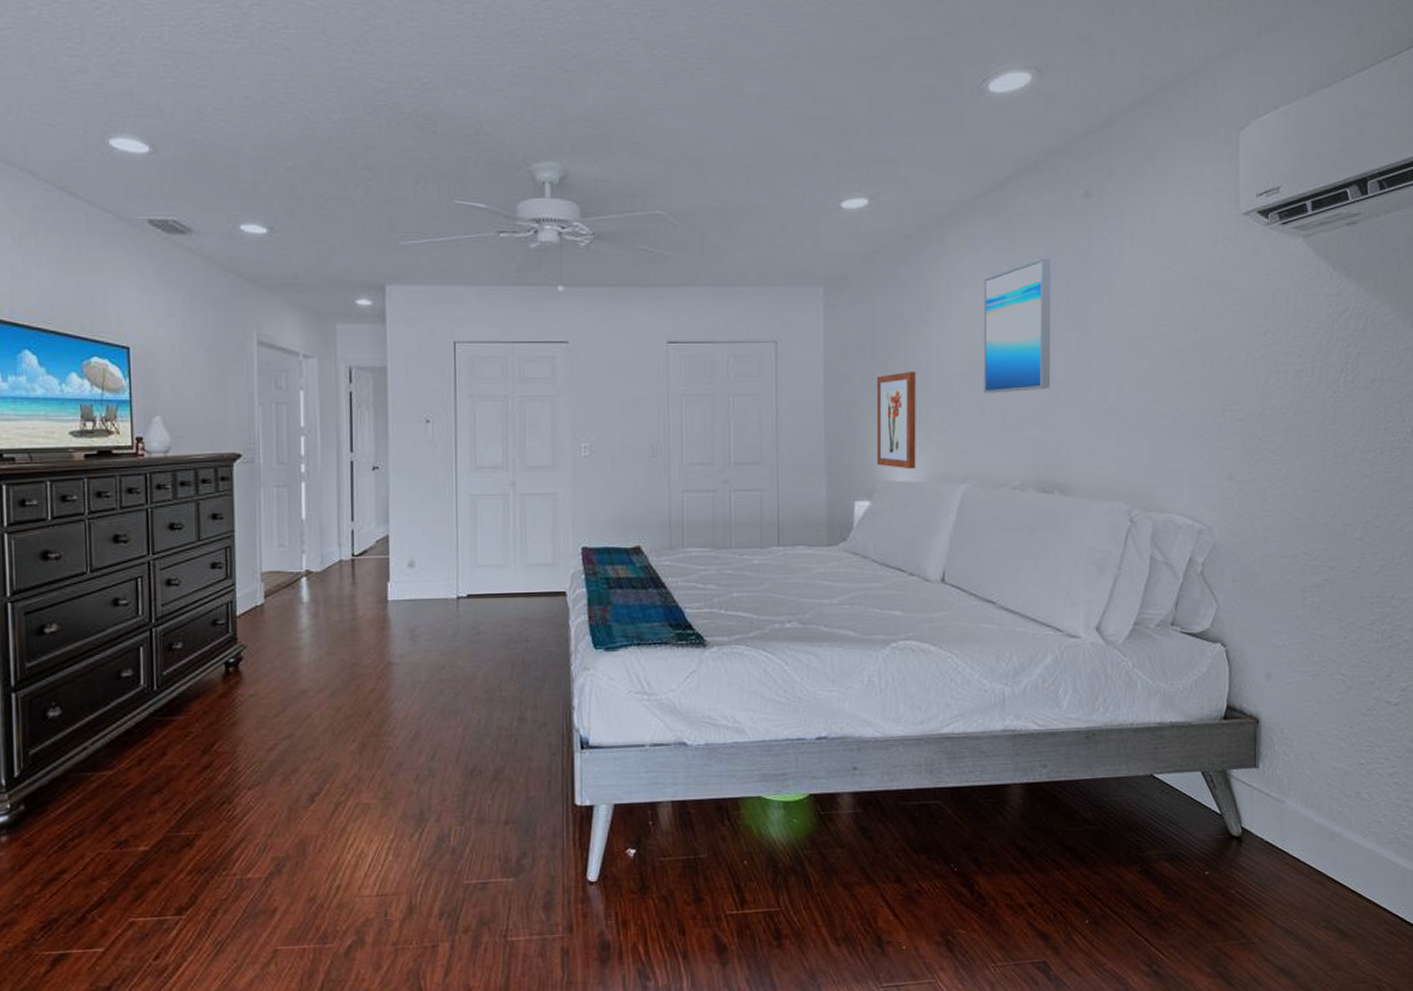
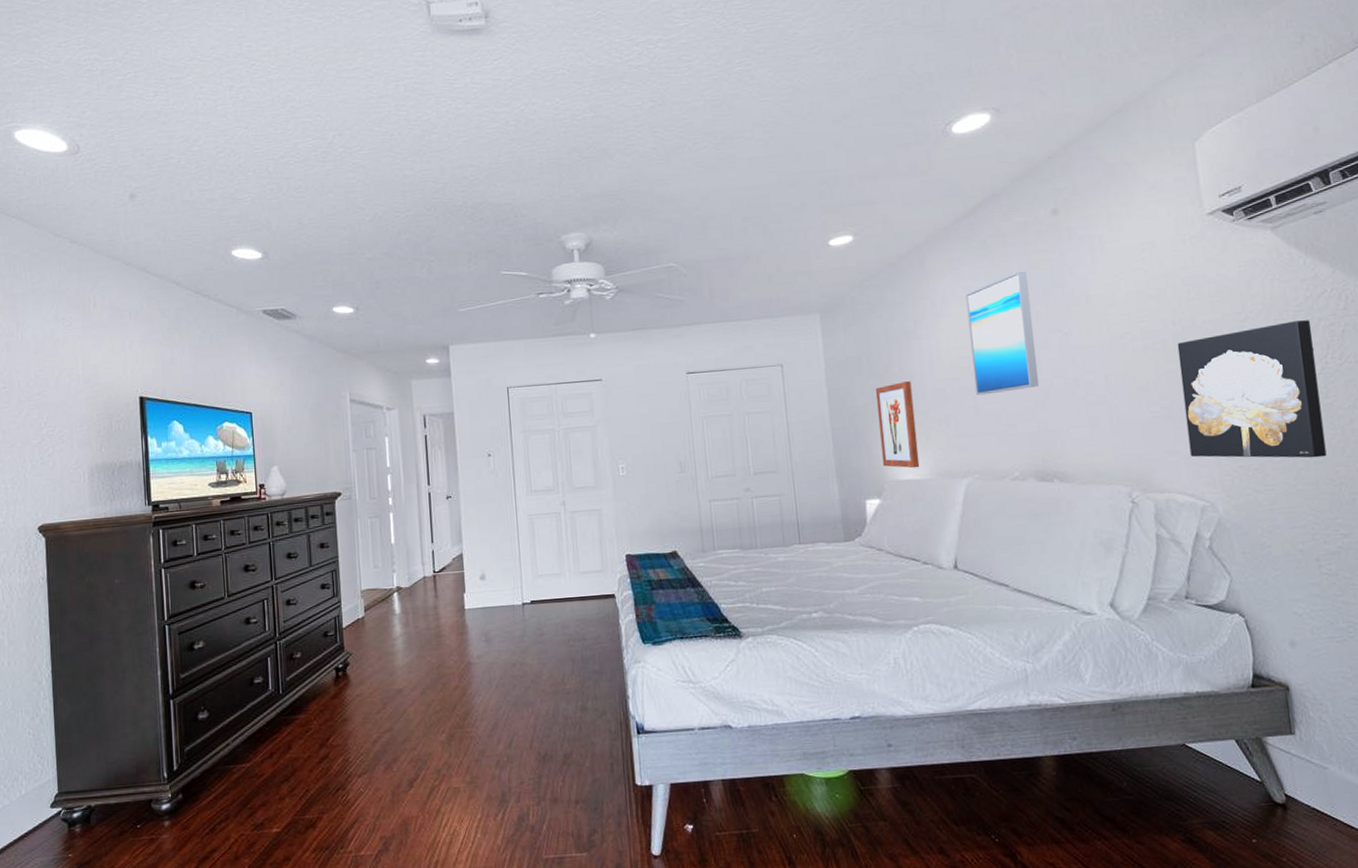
wall art: none [1194,339,1329,486] -> present [1177,320,1327,458]

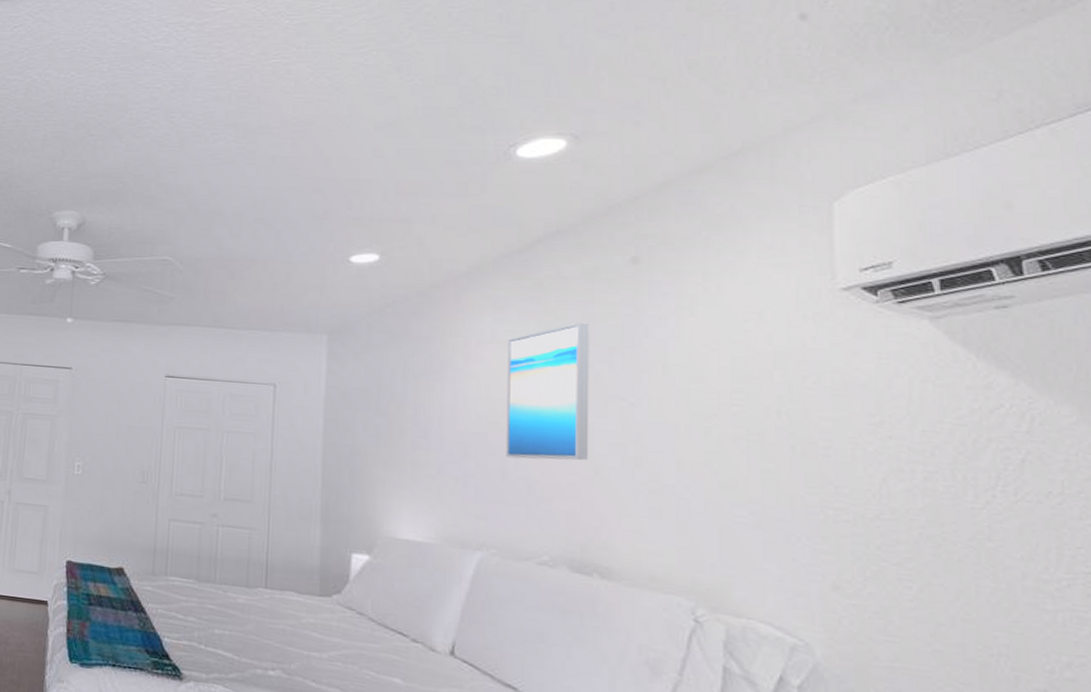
wall art: present [875,381,920,469] -> none [378,426,426,528]
wall art: present [1177,320,1327,458] -> none [780,436,982,615]

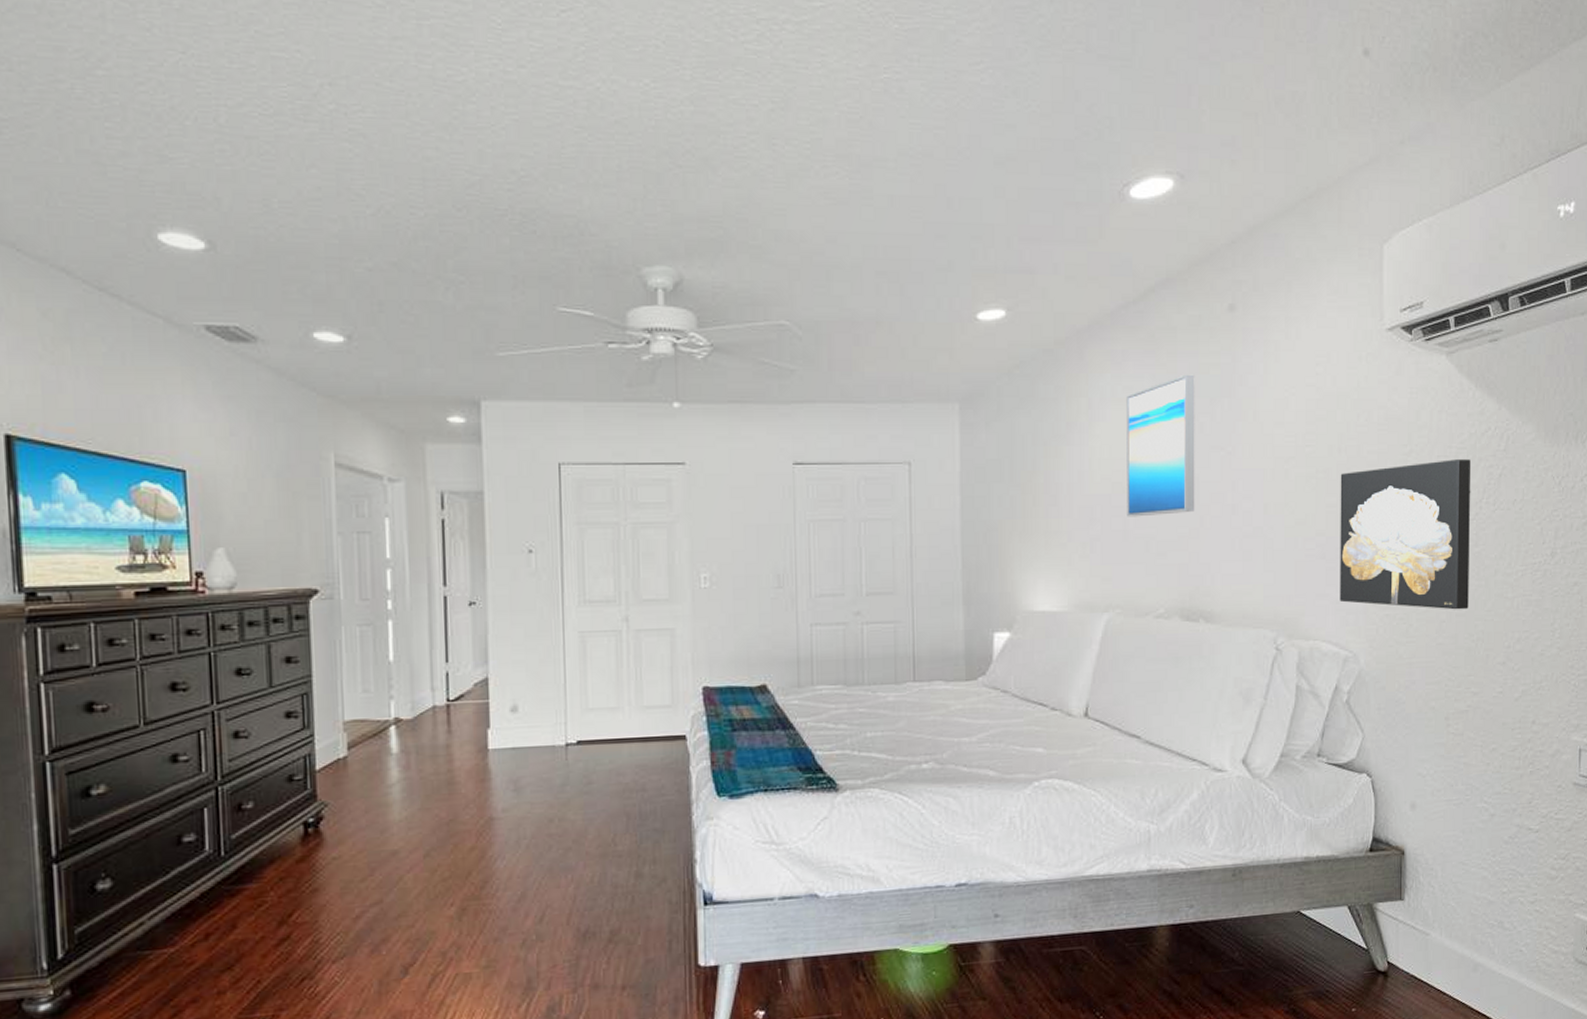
wall art: none [780,436,982,615] -> present [1340,459,1471,610]

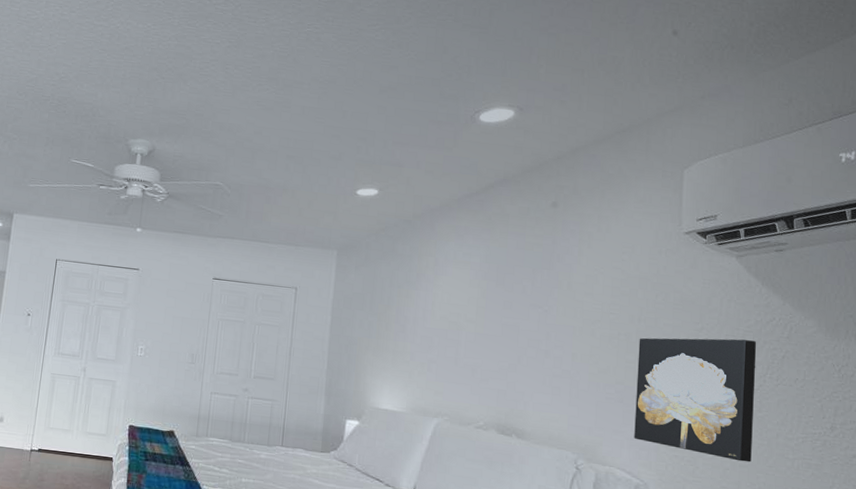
wall art: present [1126,374,1195,517] -> none [459,249,521,352]

